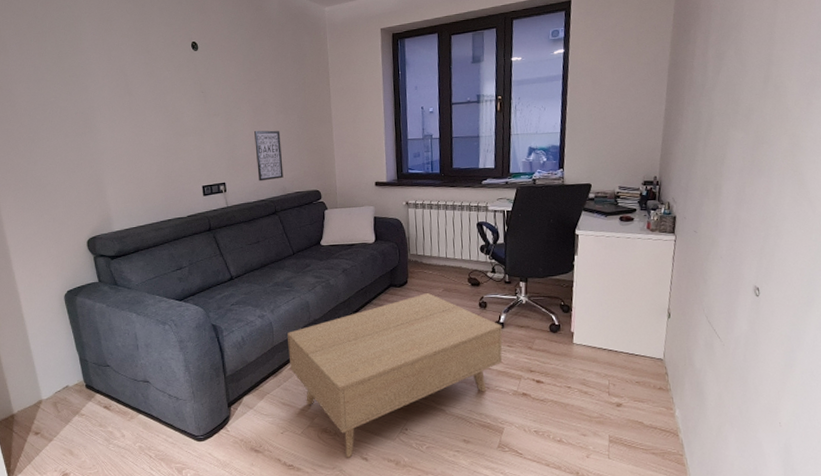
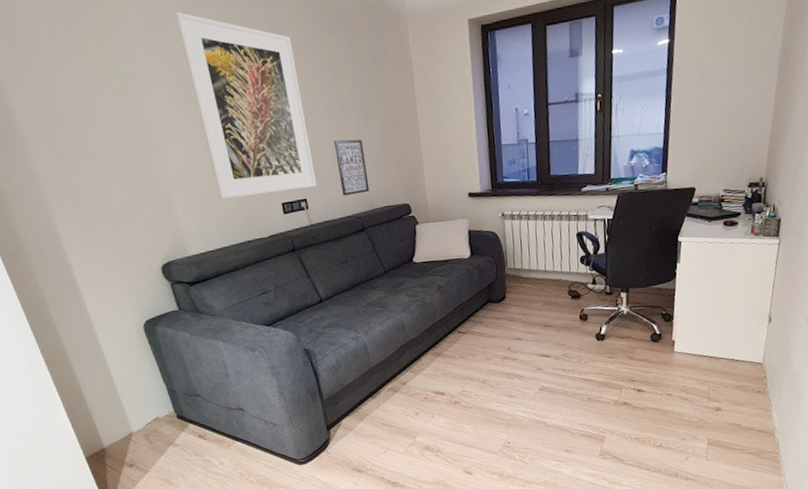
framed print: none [123,18,236,181] -> present [174,12,317,200]
coffee table: present [287,293,503,458] -> none [384,307,604,473]

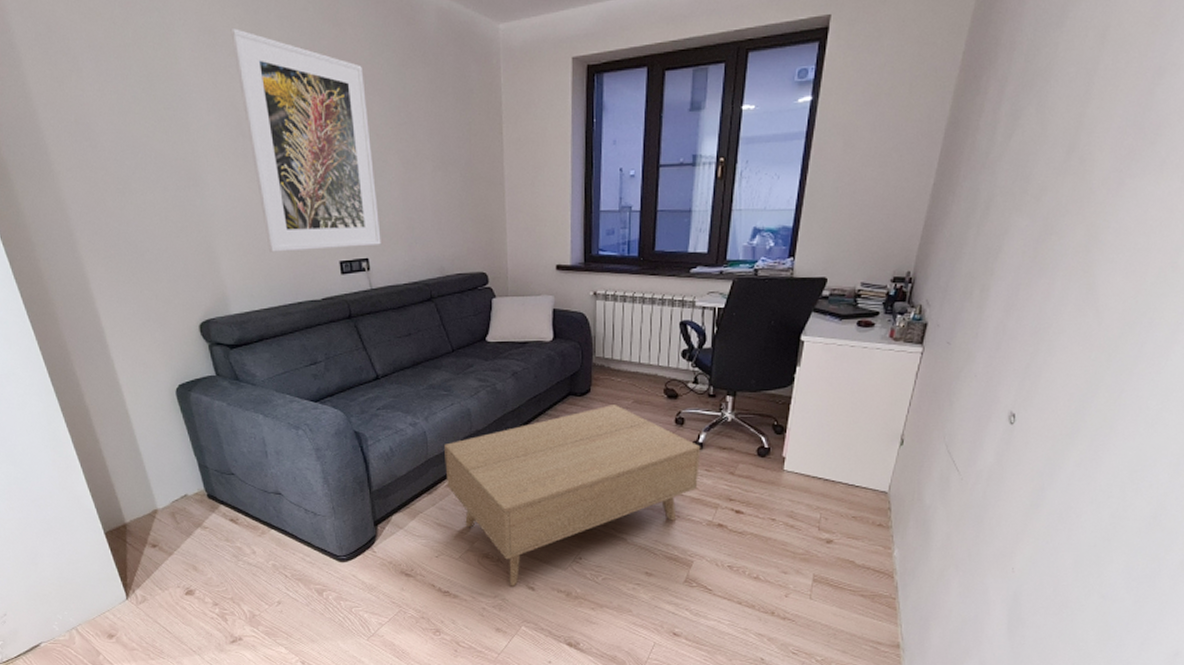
wall art: present [334,139,370,196] -> none [405,191,442,259]
coffee table: none [384,307,604,473] -> present [444,405,701,586]

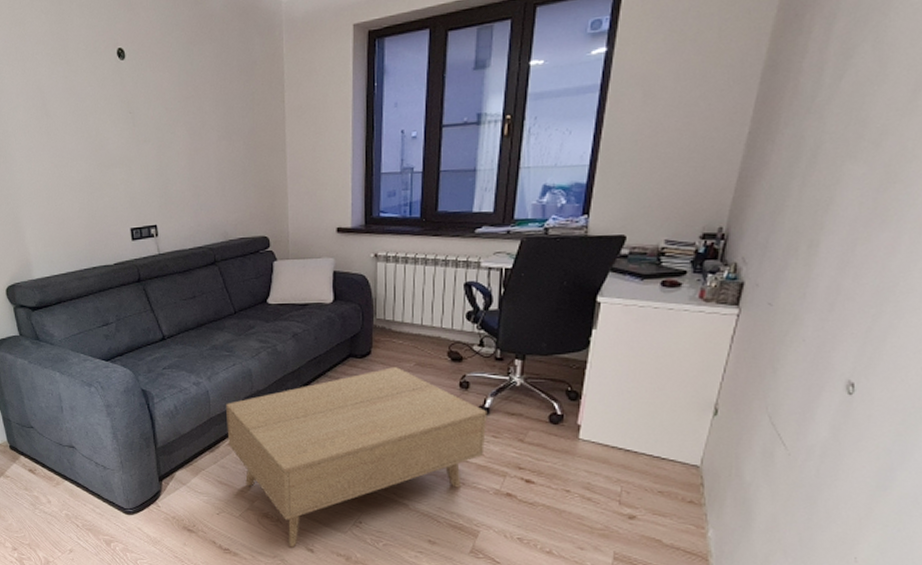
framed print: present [230,28,382,253] -> none [38,19,169,221]

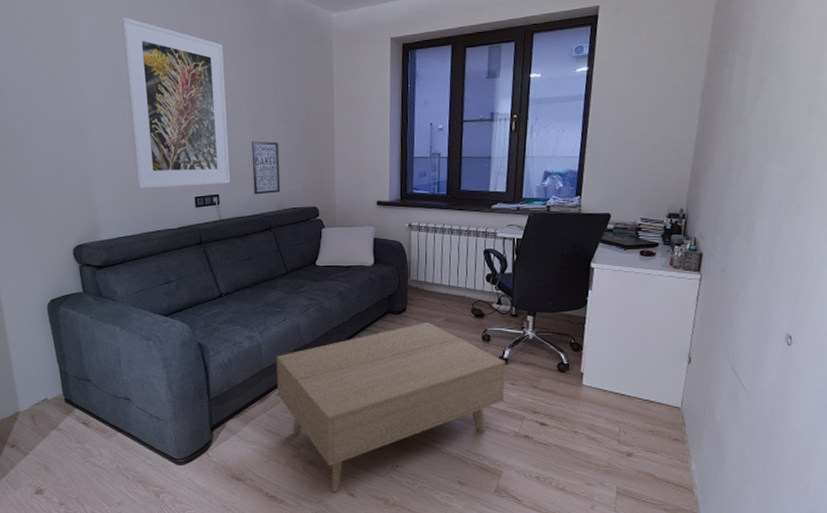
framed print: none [38,19,169,221] -> present [121,17,231,189]
wall art: none [191,160,225,224] -> present [252,140,280,195]

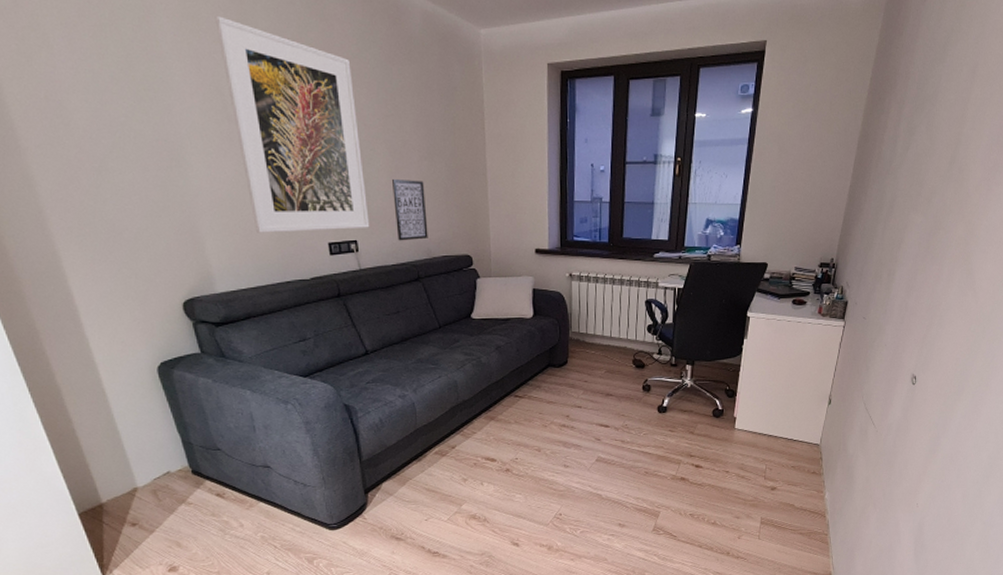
coffee table: present [276,322,506,493] -> none [432,374,665,544]

